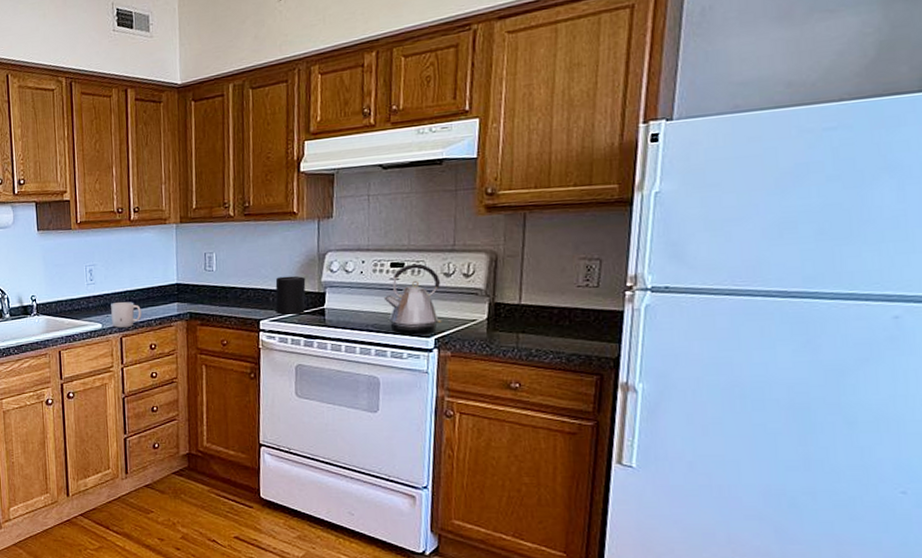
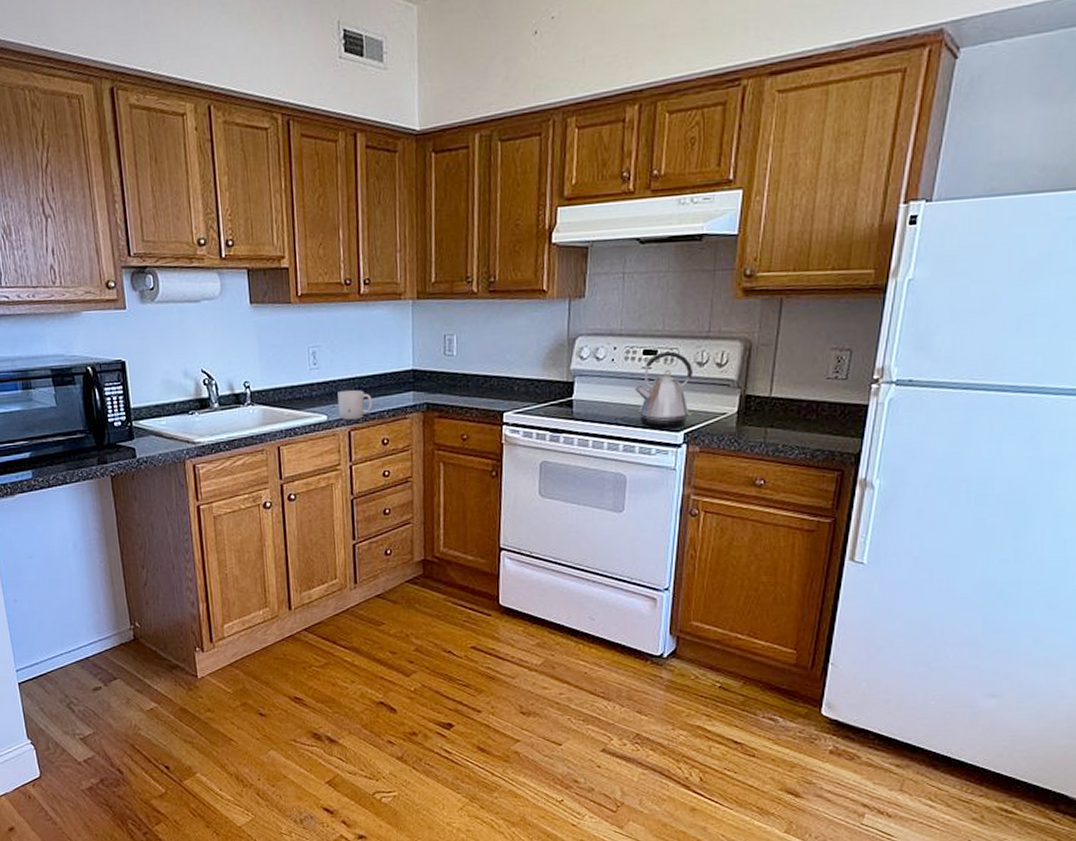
pen holder: present [275,276,306,315] -> none [520,362,554,406]

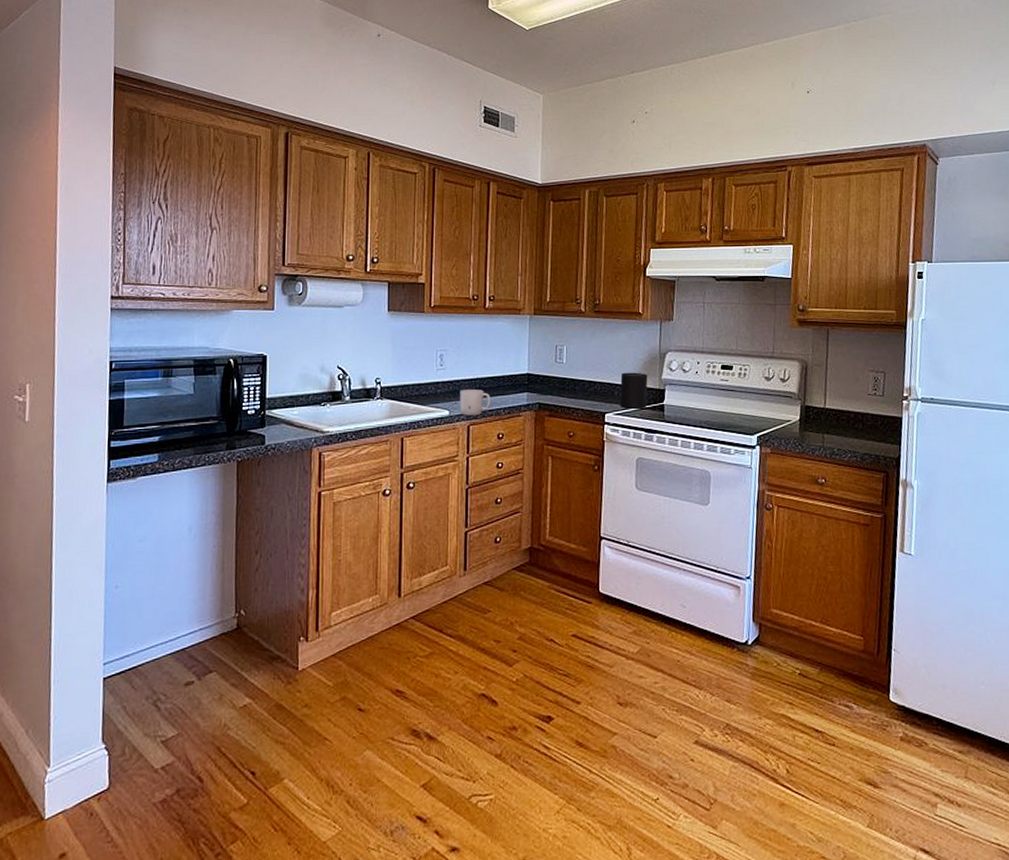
pen holder: none [520,362,554,406] -> present [620,372,648,409]
kettle: present [634,351,694,430] -> none [715,367,764,433]

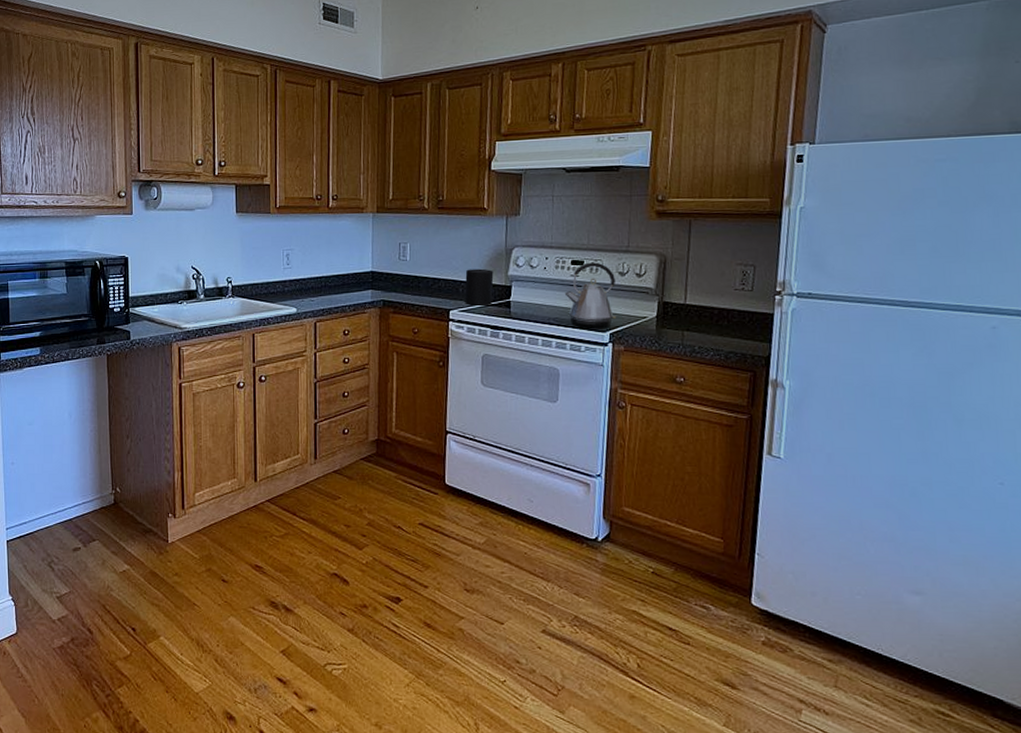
mug: present [460,389,491,416] -> none [306,287,336,313]
kettle: none [715,367,764,433] -> present [564,262,617,330]

